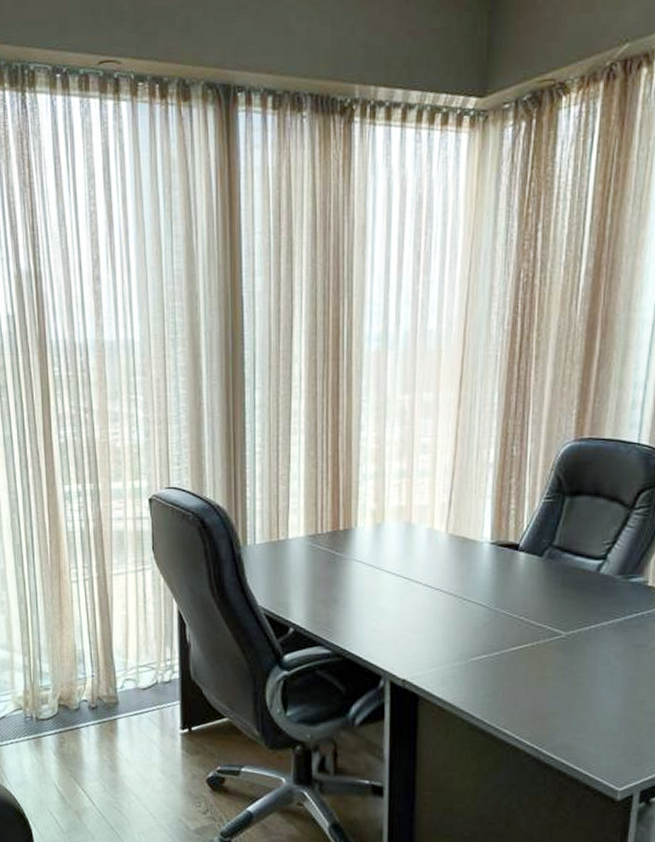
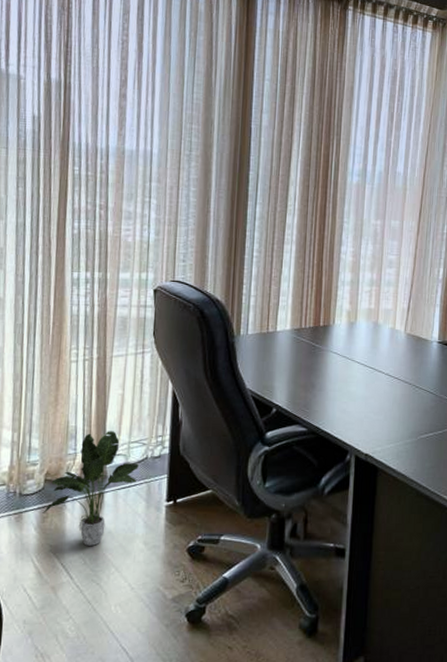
potted plant: none [60,654,149,773] -> present [43,431,139,546]

